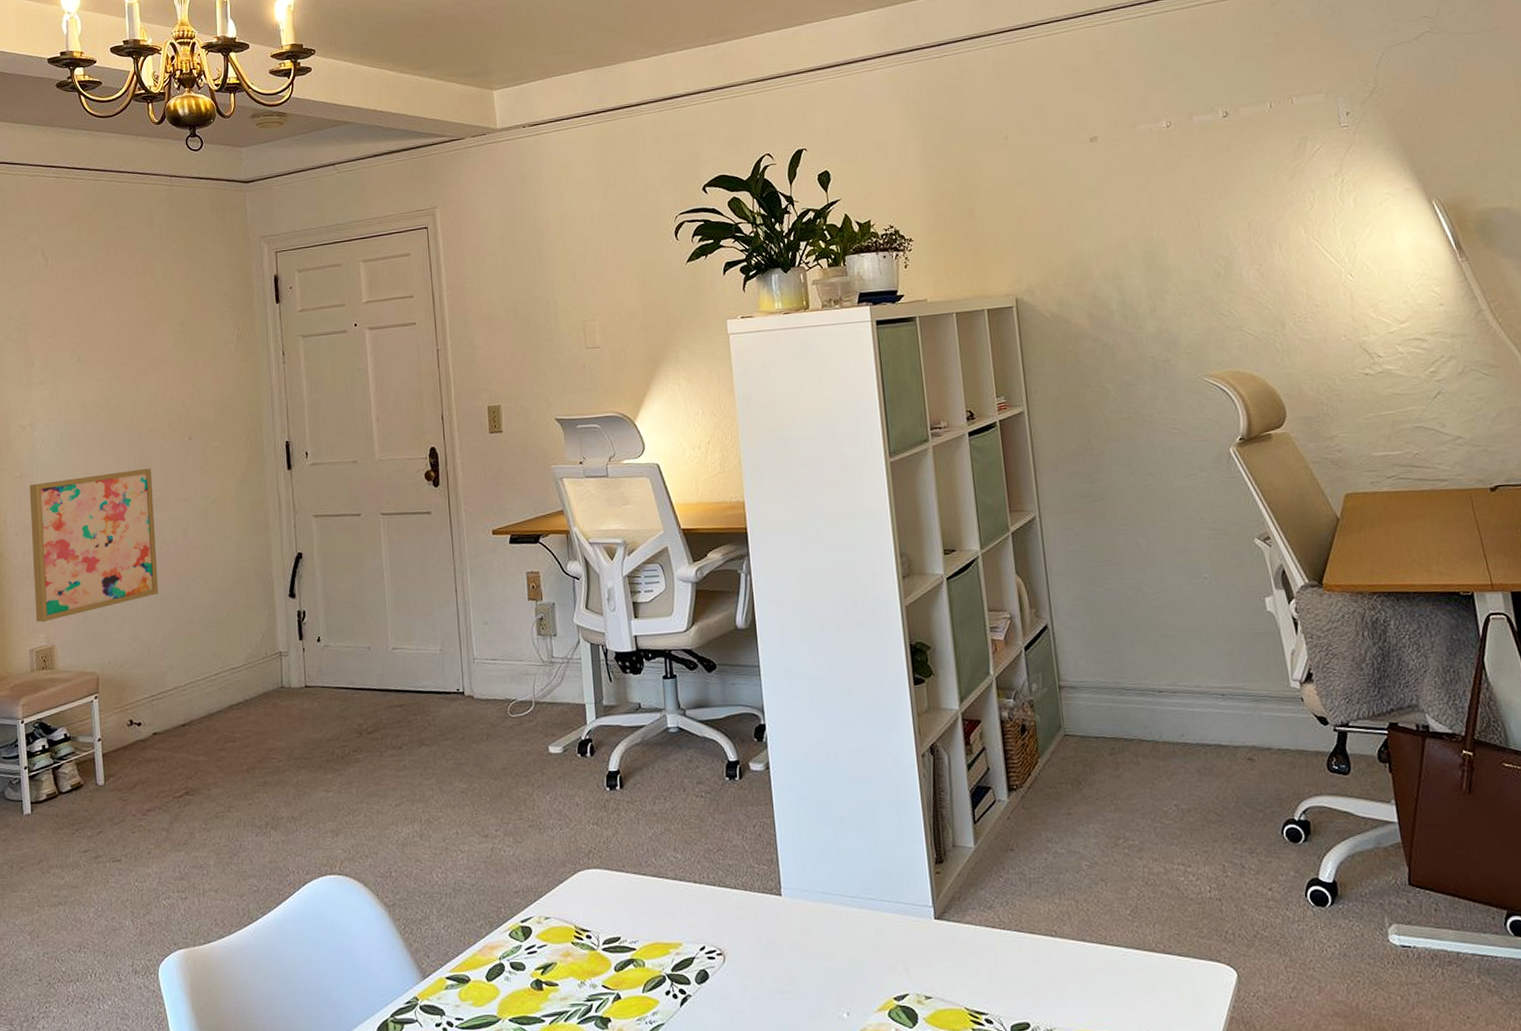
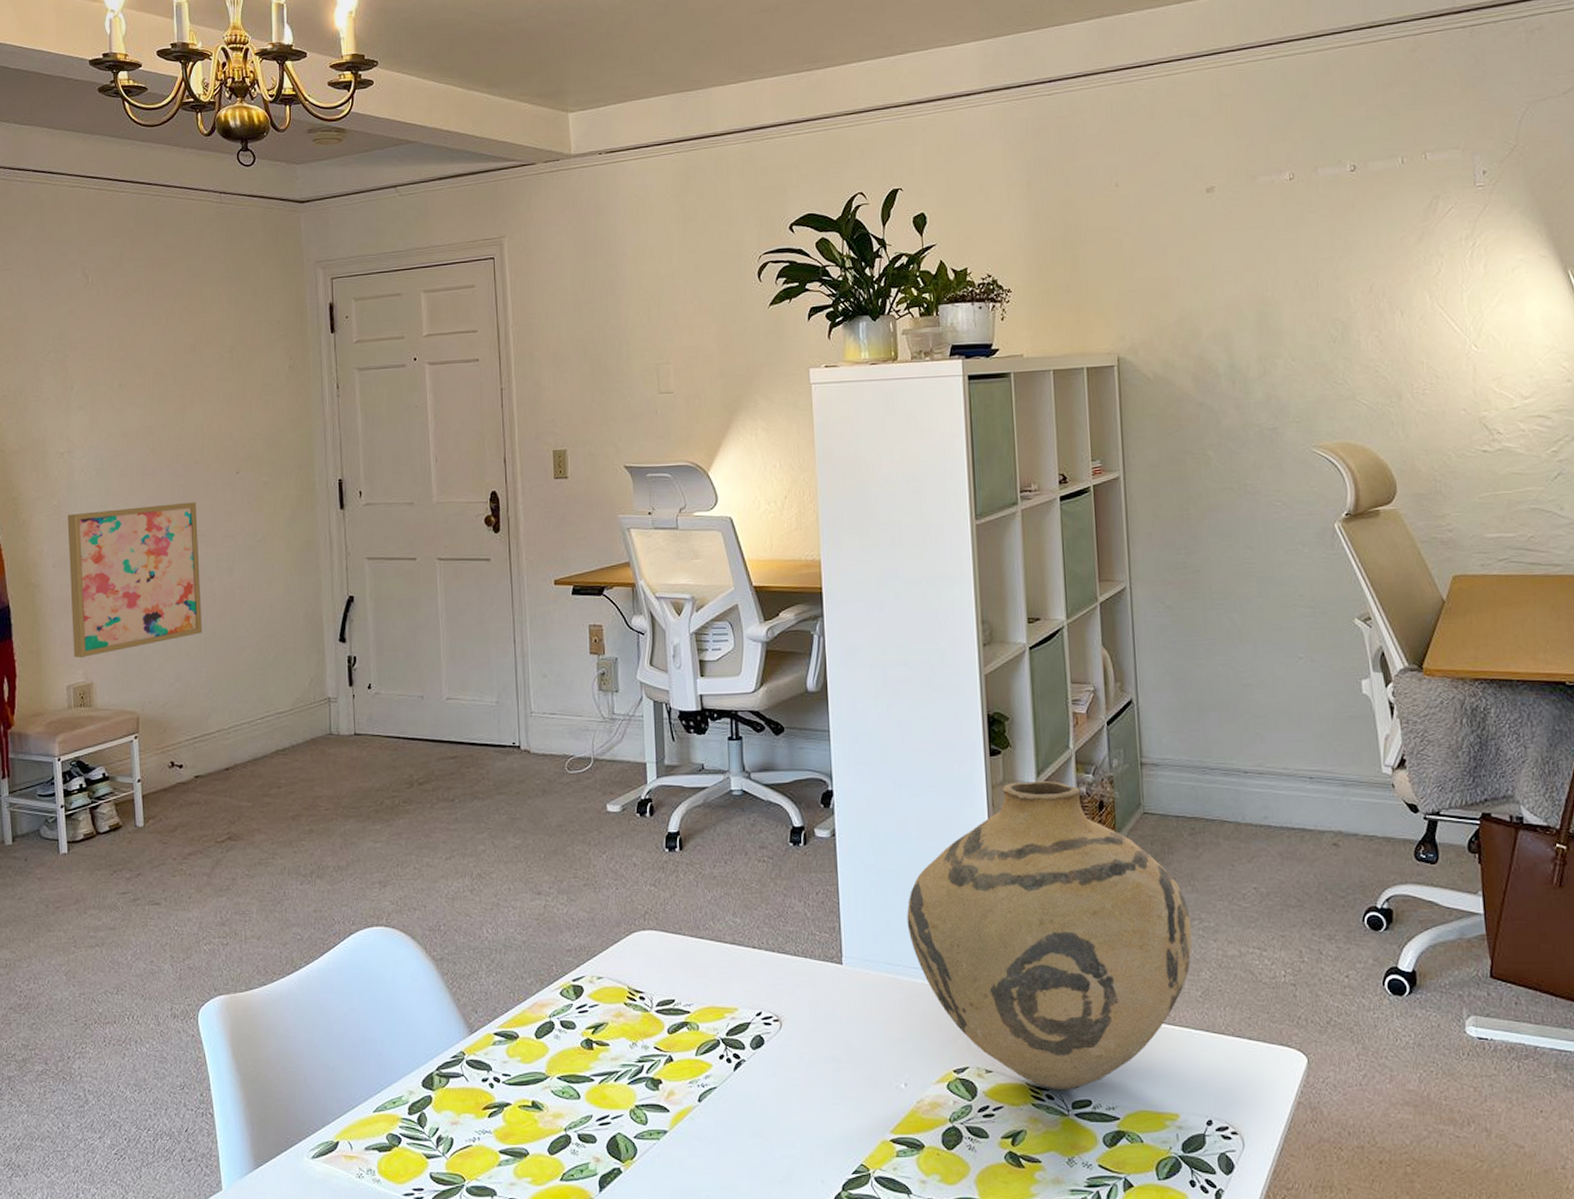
vase: none [841,706,1119,1014] -> present [907,780,1193,1091]

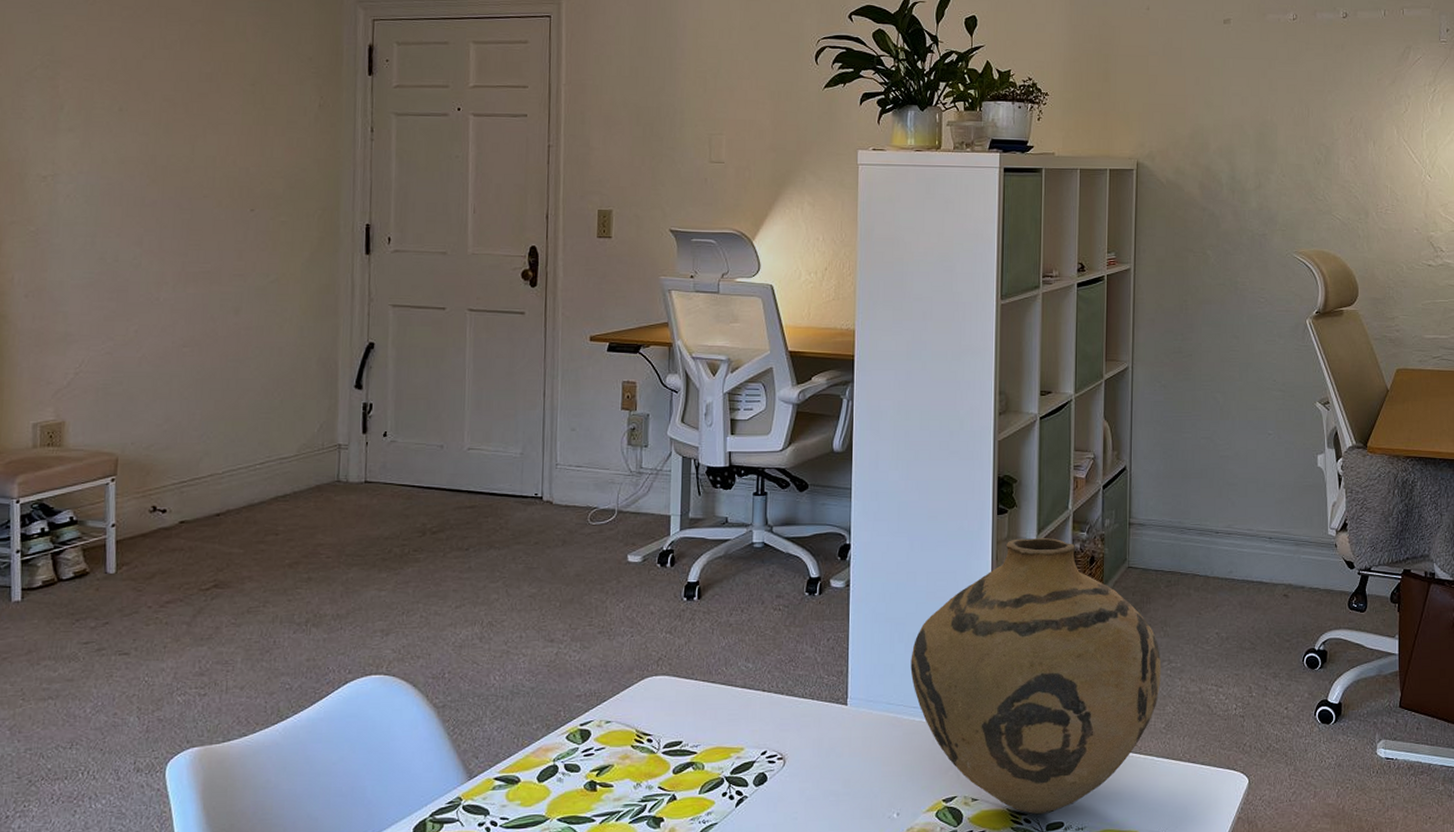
wall art: present [67,502,202,657] -> none [43,237,202,394]

